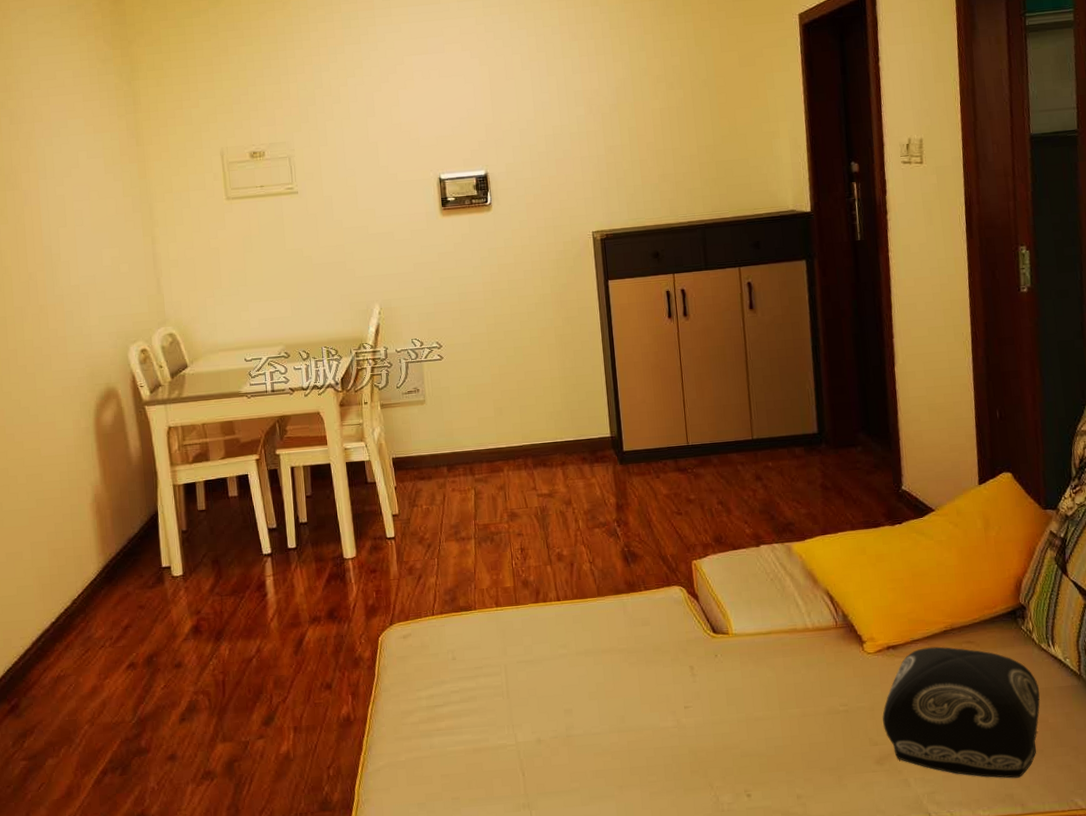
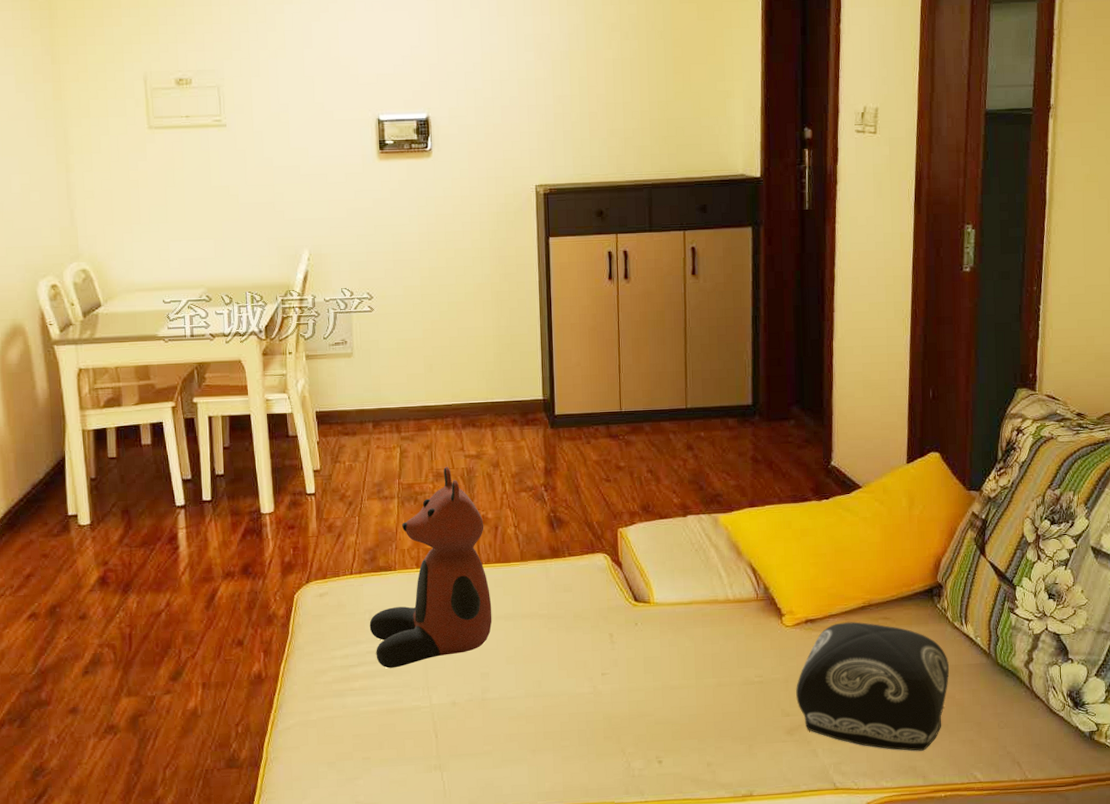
teddy bear: none [452,506,573,708] -> present [369,466,492,668]

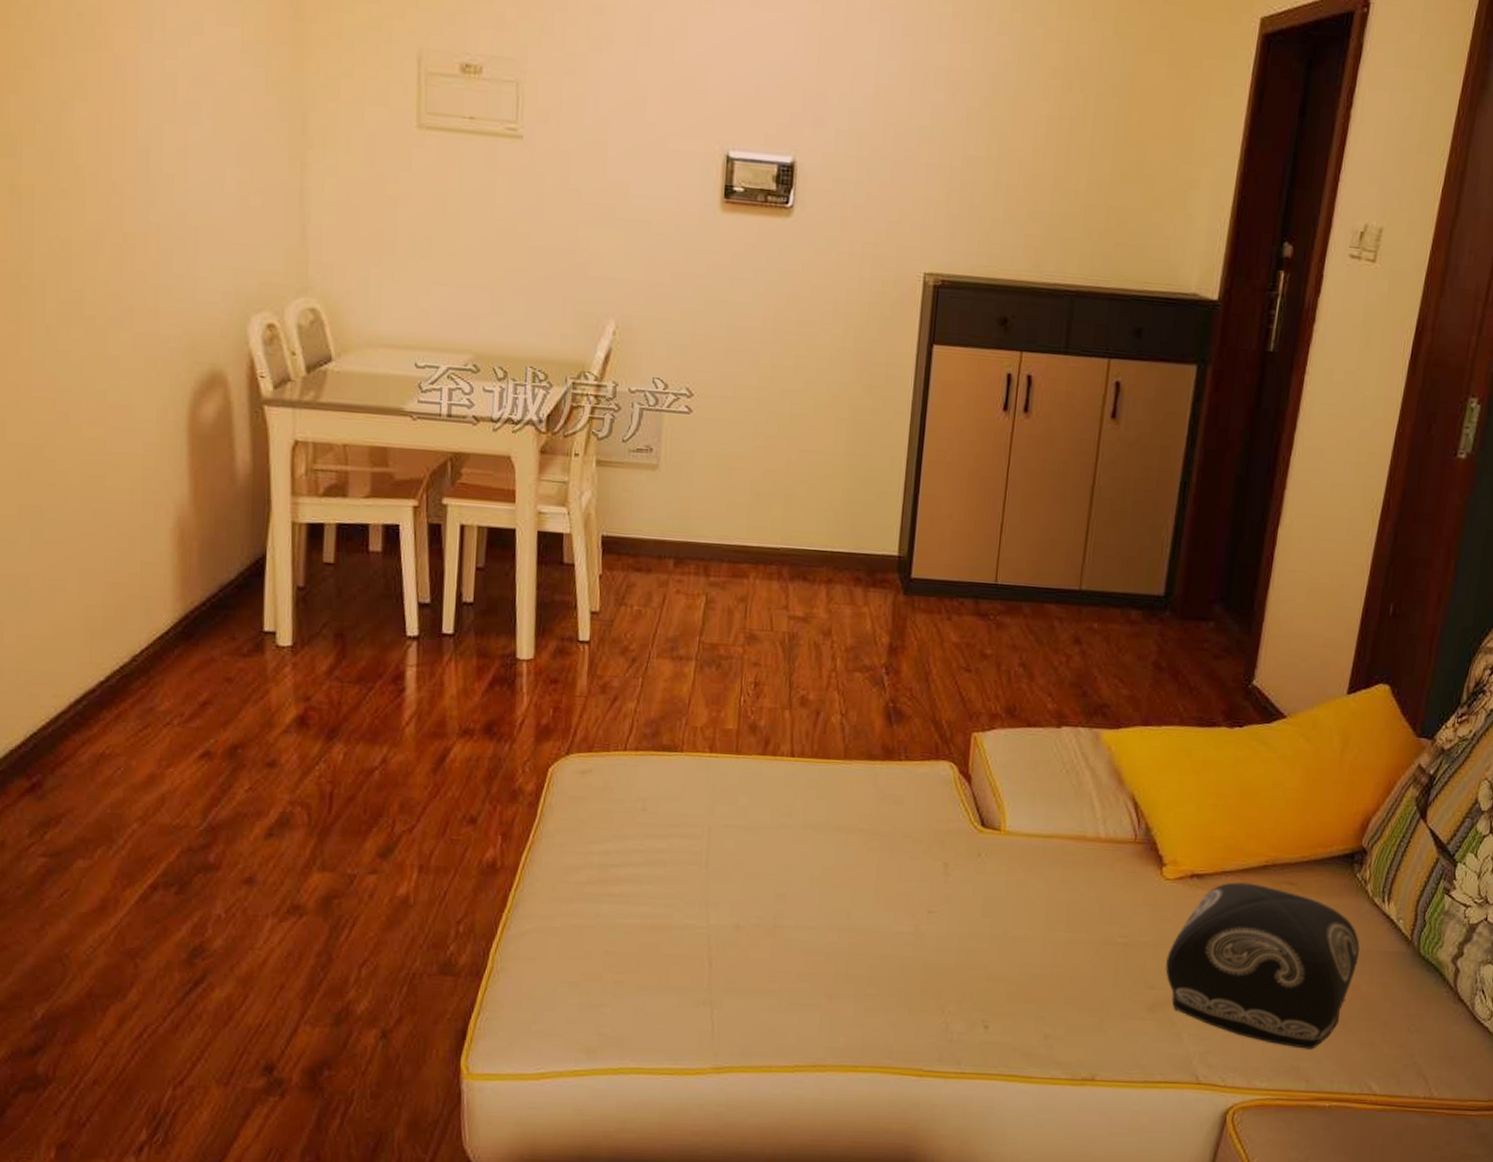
teddy bear: present [369,466,492,668] -> none [640,627,803,875]

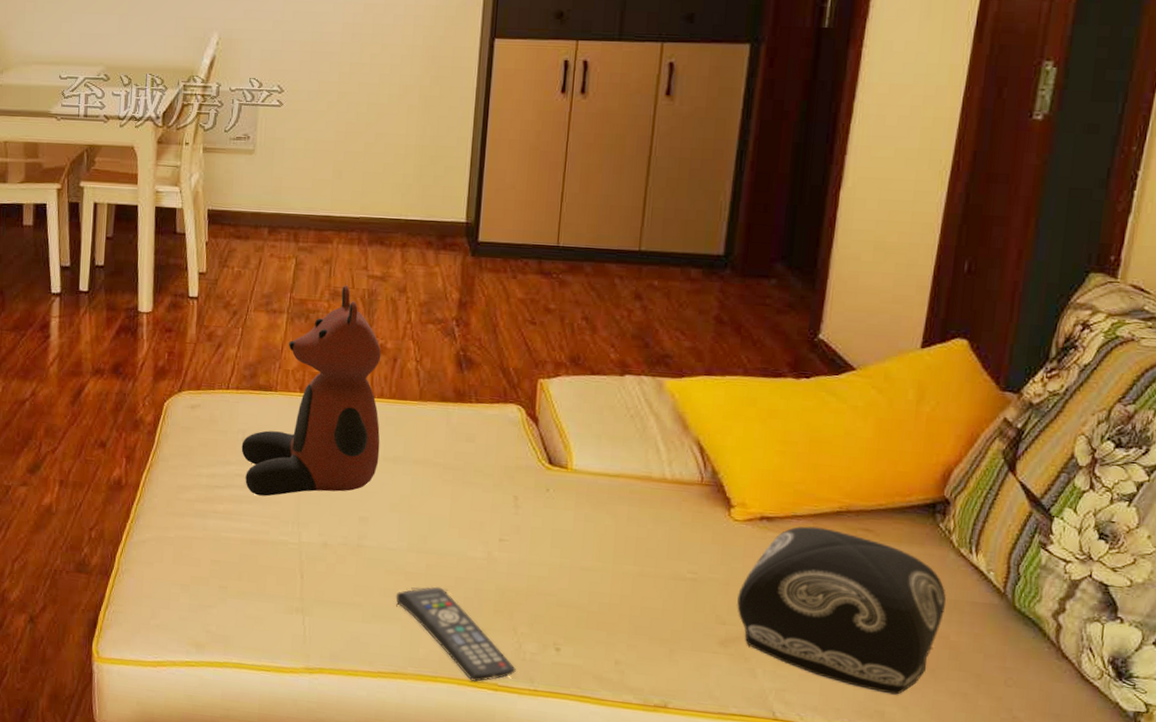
teddy bear: none [640,627,803,875] -> present [241,285,382,496]
remote control: none [815,967,942,1070] -> present [395,586,516,683]

